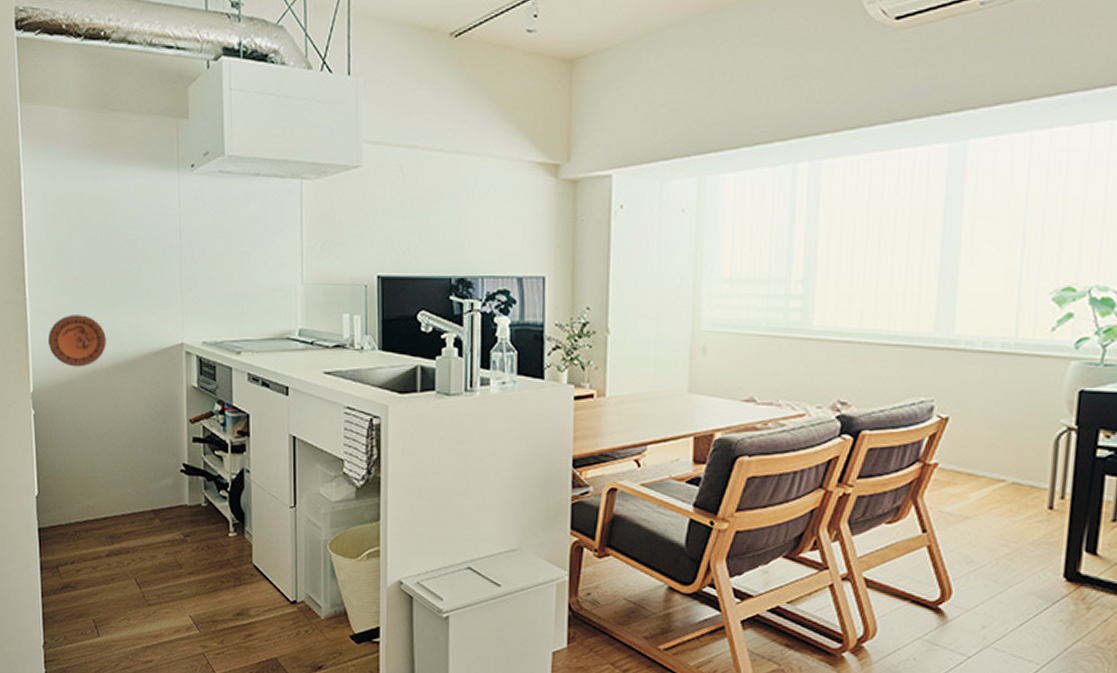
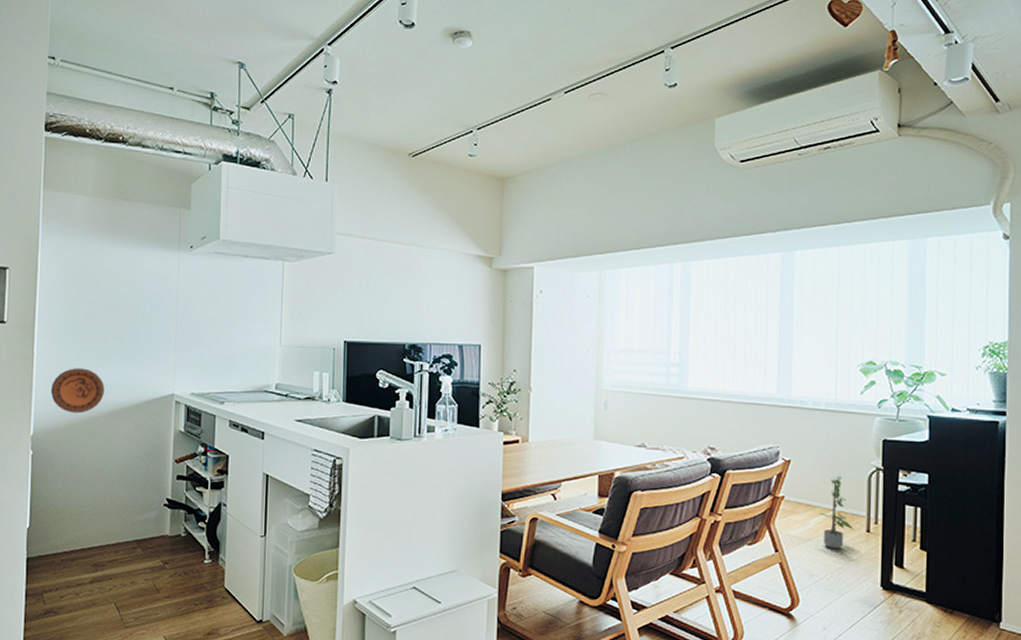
potted plant: none [984,437,1031,530] -> present [819,476,854,549]

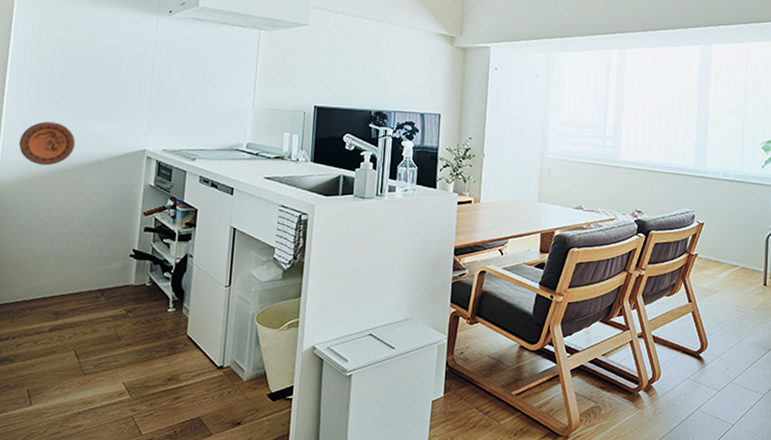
potted plant: present [819,476,854,549] -> none [726,237,754,300]

